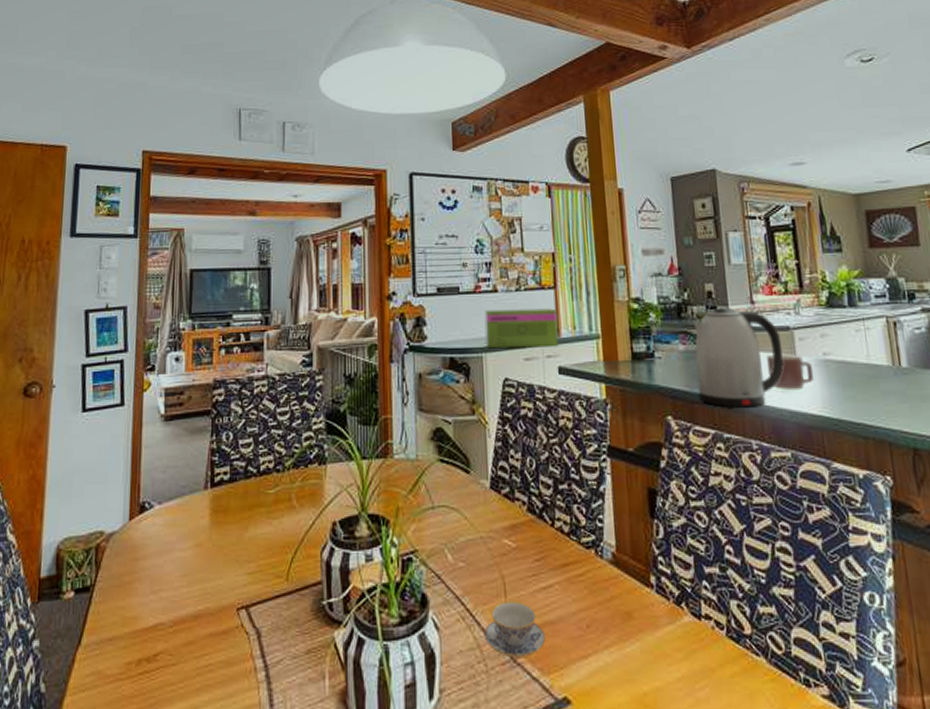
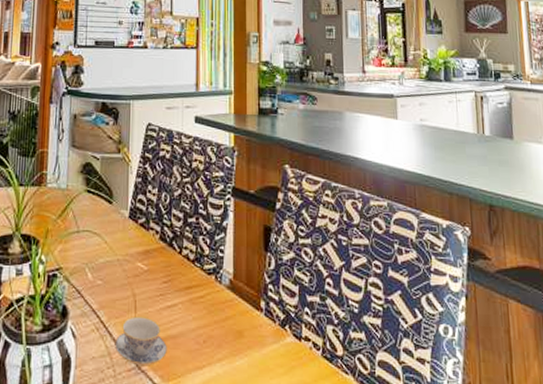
box: present [484,308,559,349] -> none [133,63,197,99]
kettle: present [694,307,784,408] -> none [312,74,387,162]
mug: present [766,354,814,392] -> none [373,118,411,151]

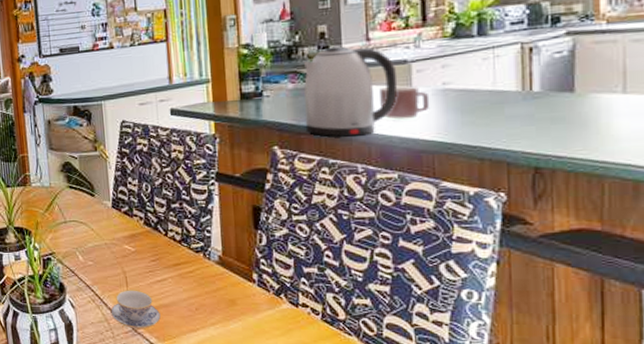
kettle: none [312,74,387,162] -> present [304,46,398,137]
mug: none [373,118,411,151] -> present [379,86,430,121]

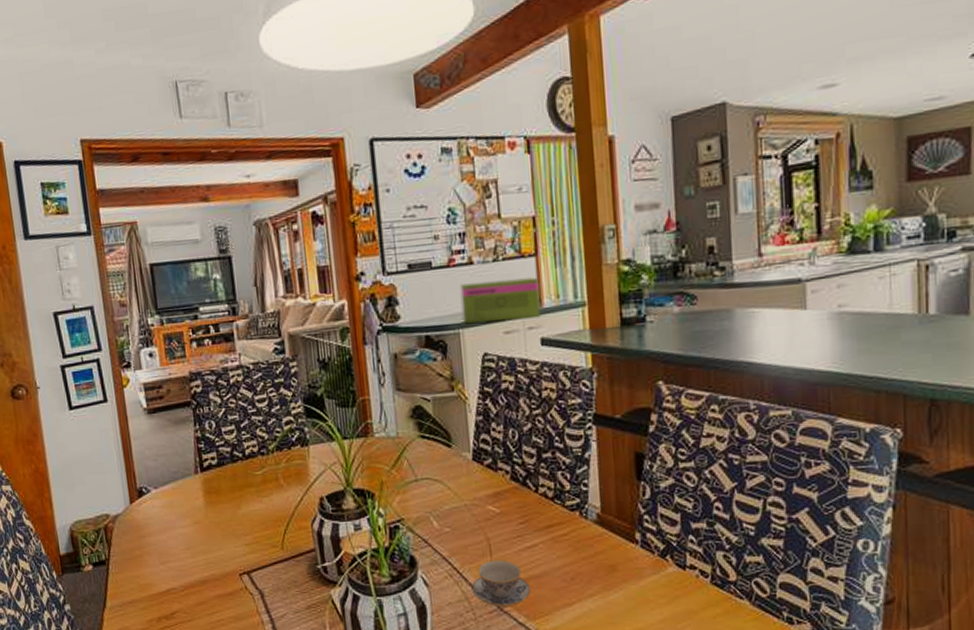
box: none [102,59,171,97] -> present [459,277,541,325]
kettle: present [304,46,398,137] -> none [691,263,792,369]
mug: present [379,86,430,121] -> none [772,308,825,349]

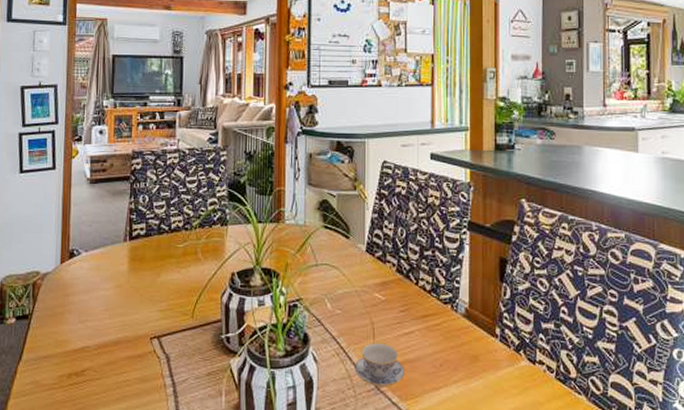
box: present [459,277,541,325] -> none [368,102,432,136]

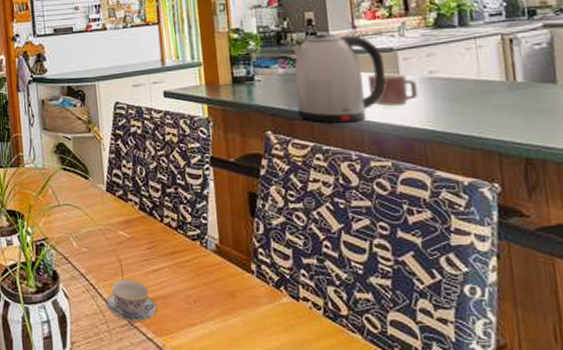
kettle: none [550,109,627,195] -> present [293,33,386,123]
mug: none [612,151,652,184] -> present [368,73,419,108]

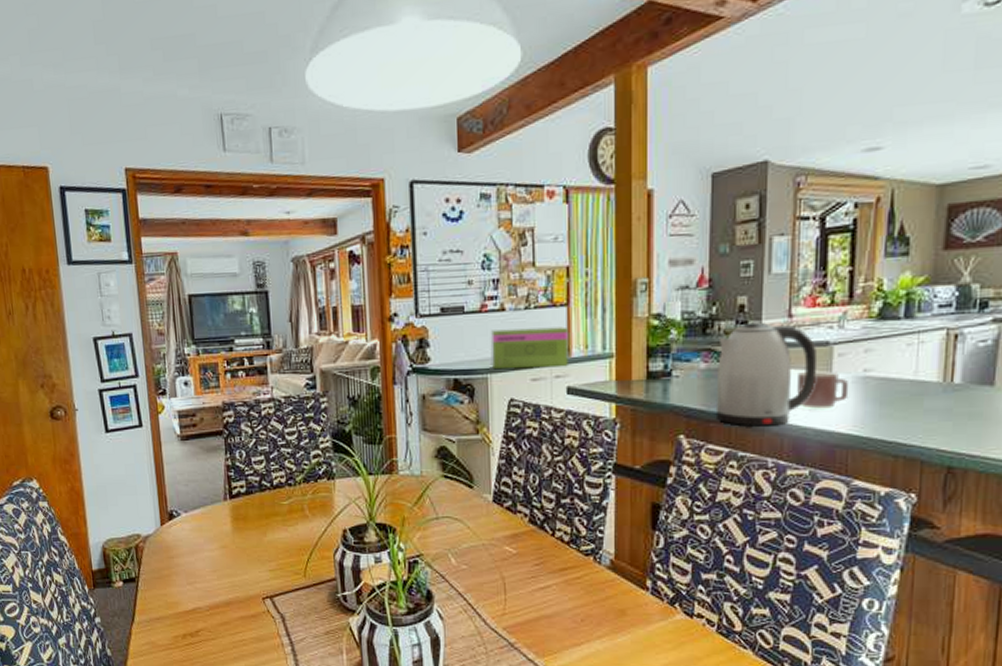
box: none [95,41,163,78] -> present [490,327,568,370]
teacup: present [105,279,158,322] -> none [485,598,541,643]

